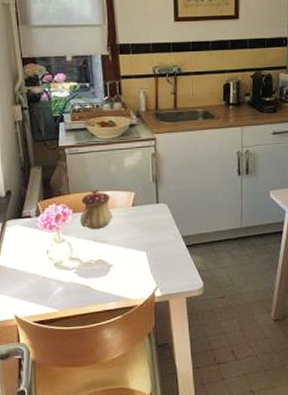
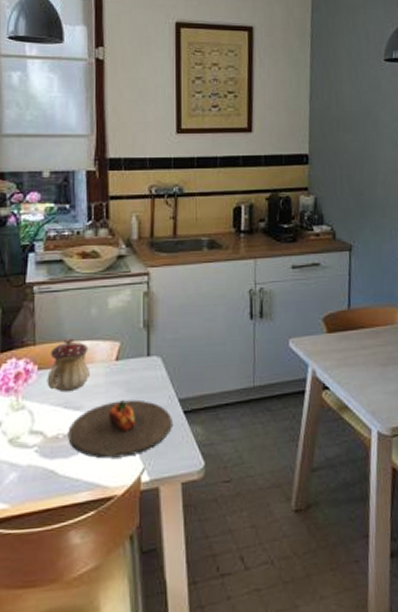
plate: none [98,236,178,279] -> present [68,399,172,459]

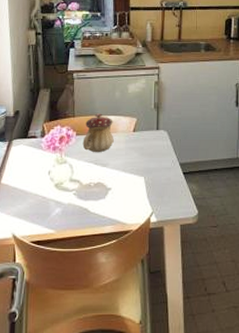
plate: present [68,399,172,459] -> none [97,161,174,203]

